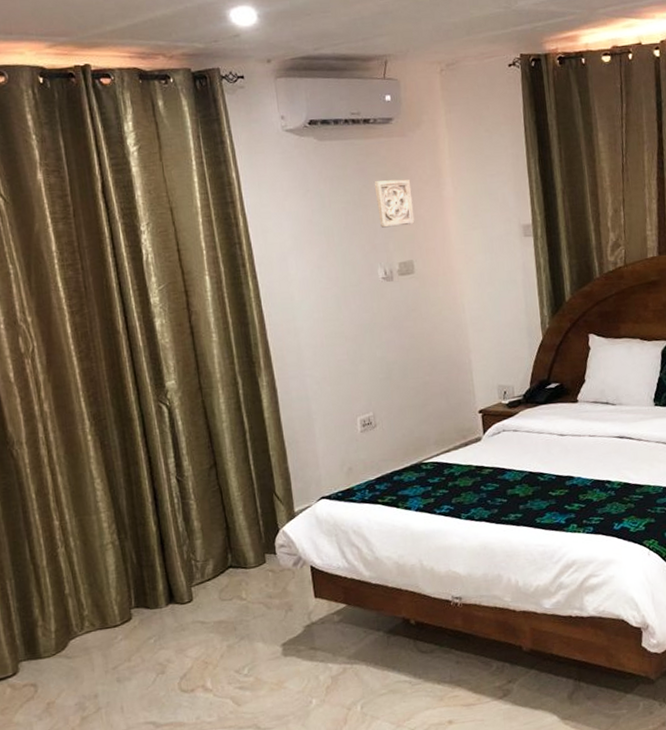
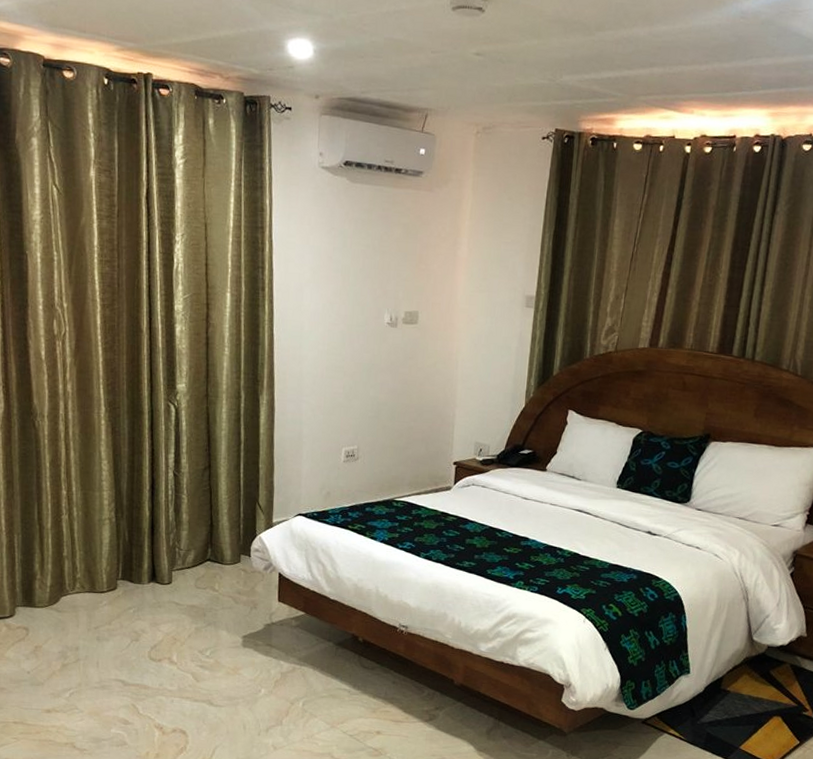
wall ornament: present [374,179,415,228] -> none [394,230,429,278]

